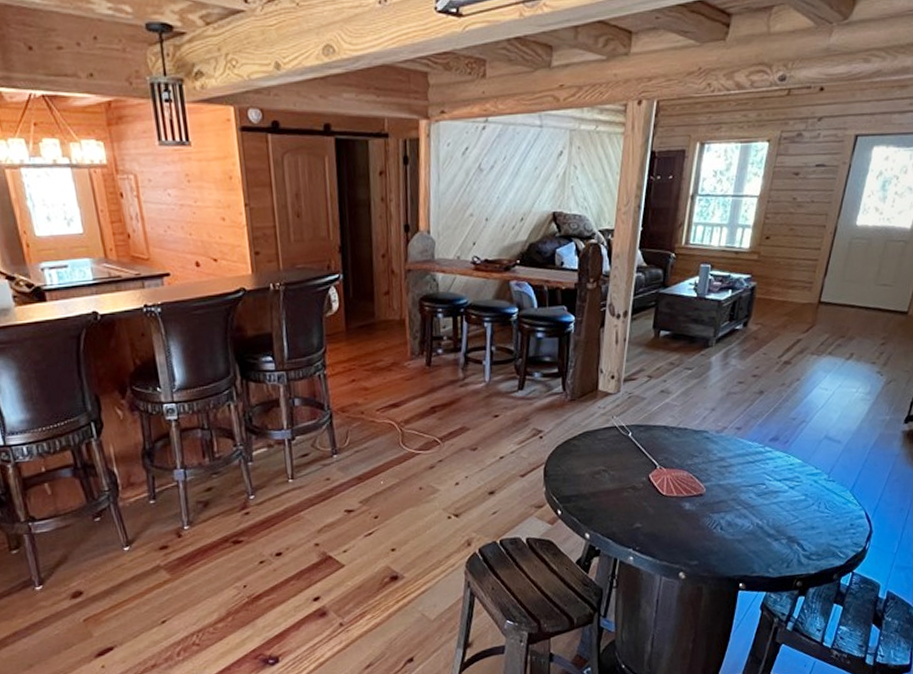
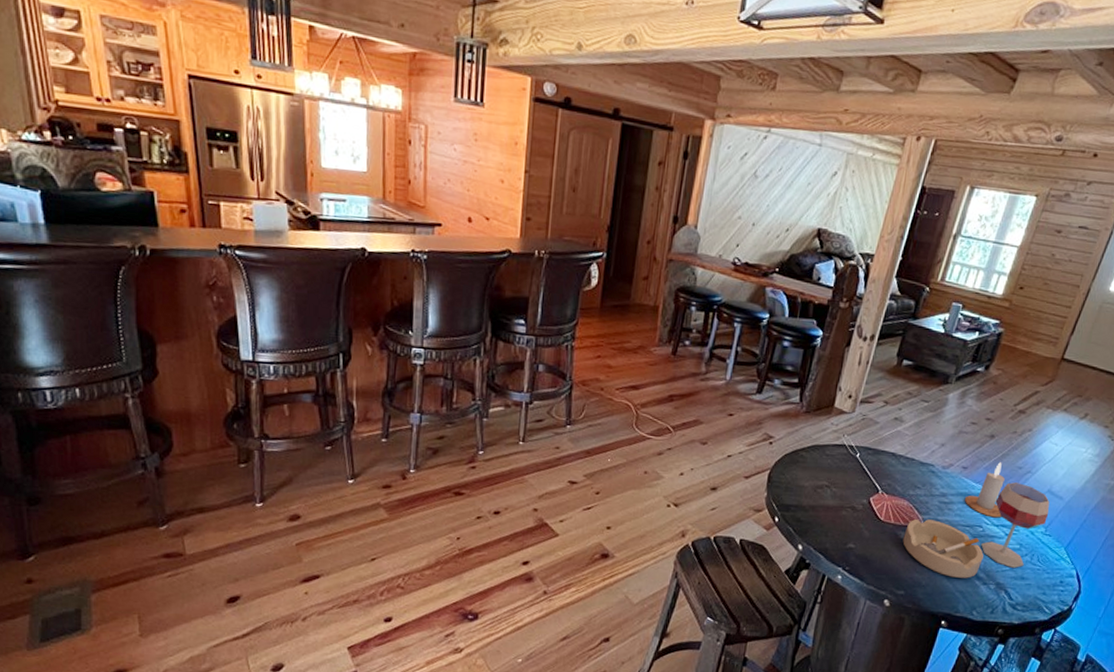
ashtray: none [688,485,771,539] -> present [903,518,984,578]
candle: none [743,417,783,473] -> present [964,462,1005,518]
wineglass: none [767,434,829,520] -> present [981,482,1050,568]

